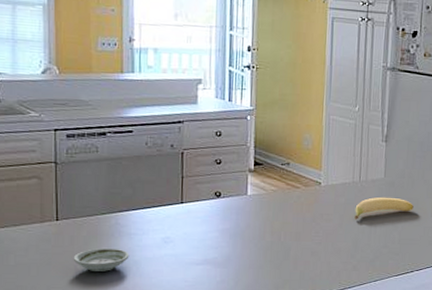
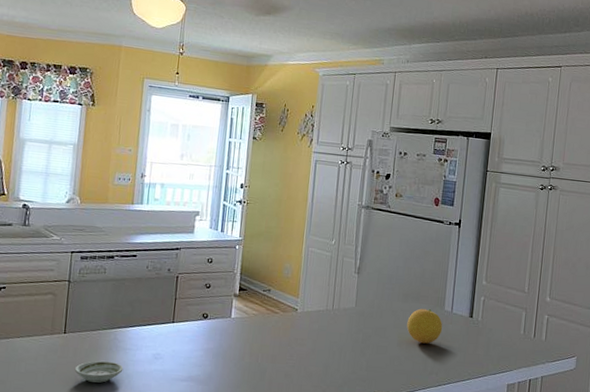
banana: present [354,197,414,219] -> none [326,325,381,345]

